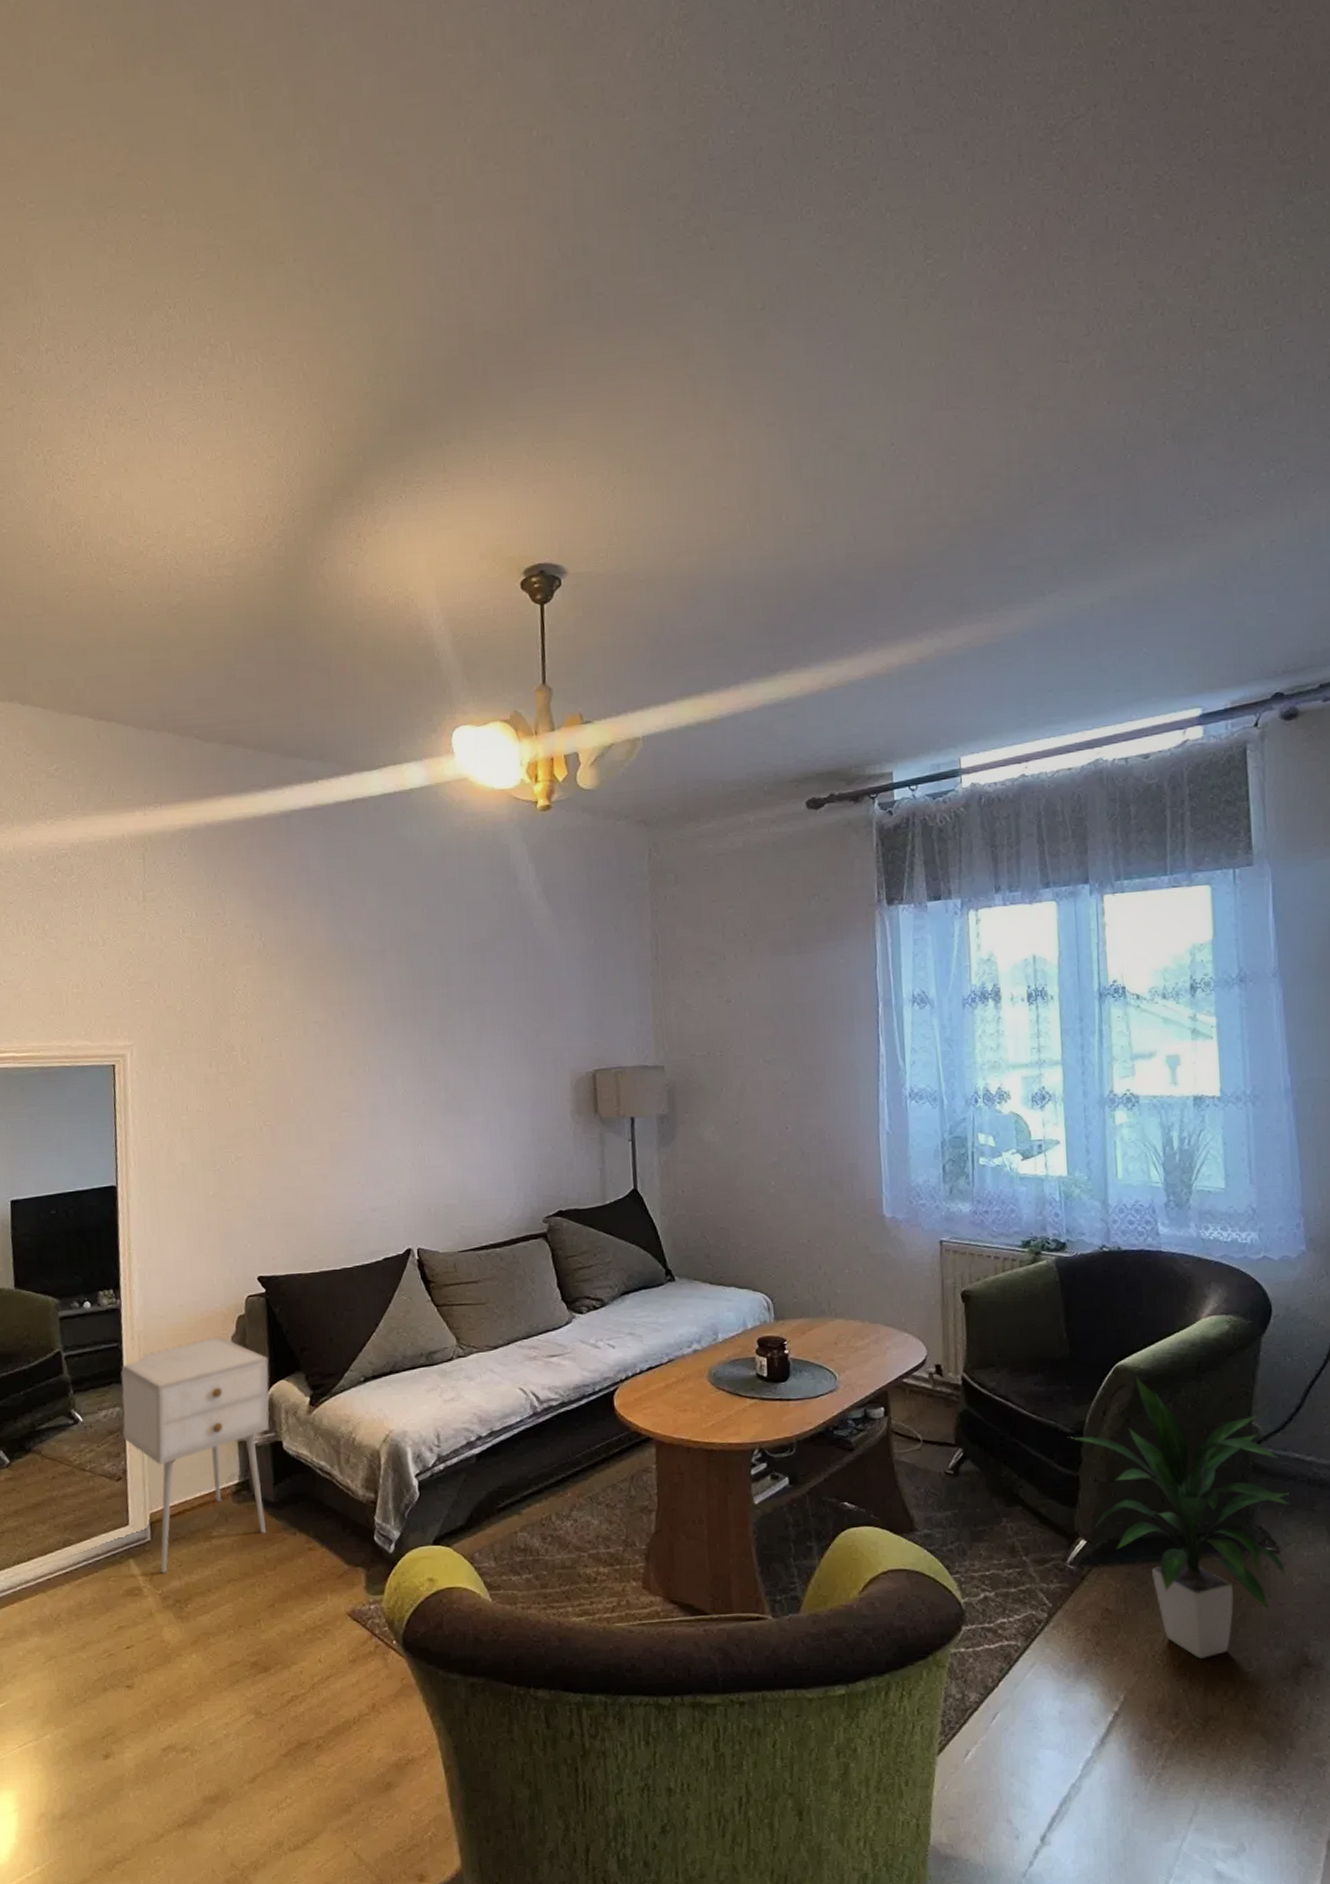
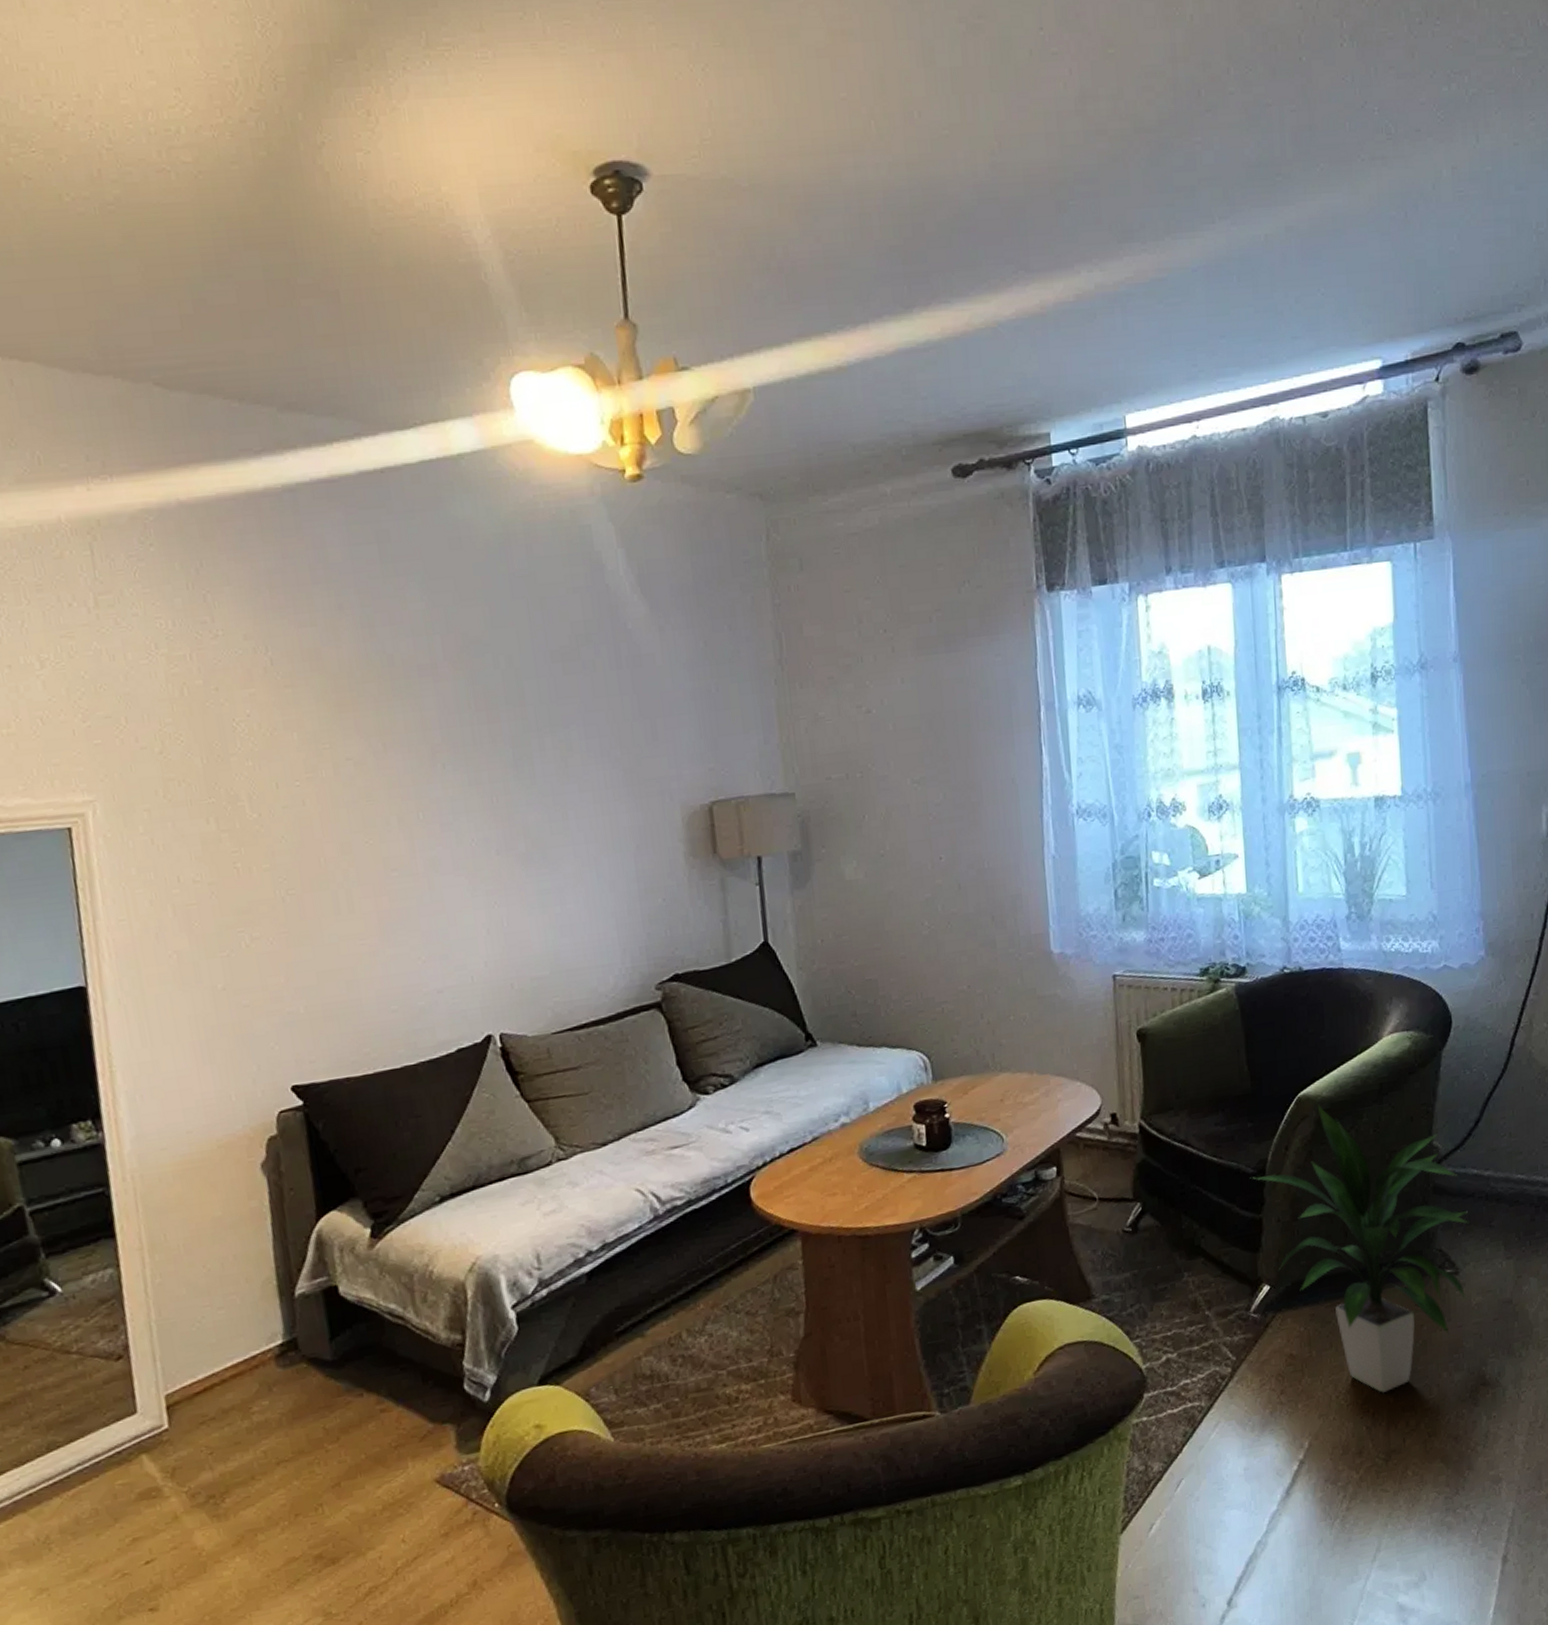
nightstand: present [120,1336,270,1574] -> none [110,1165,323,1467]

